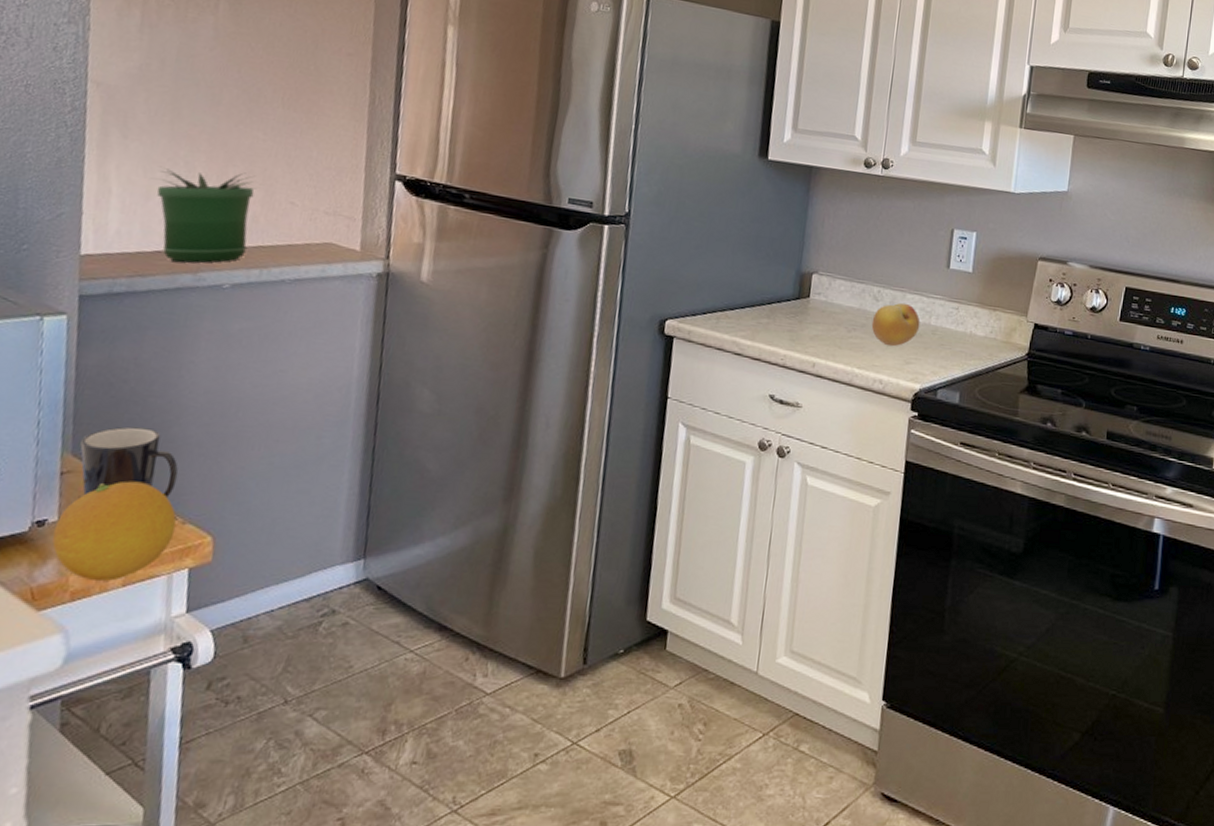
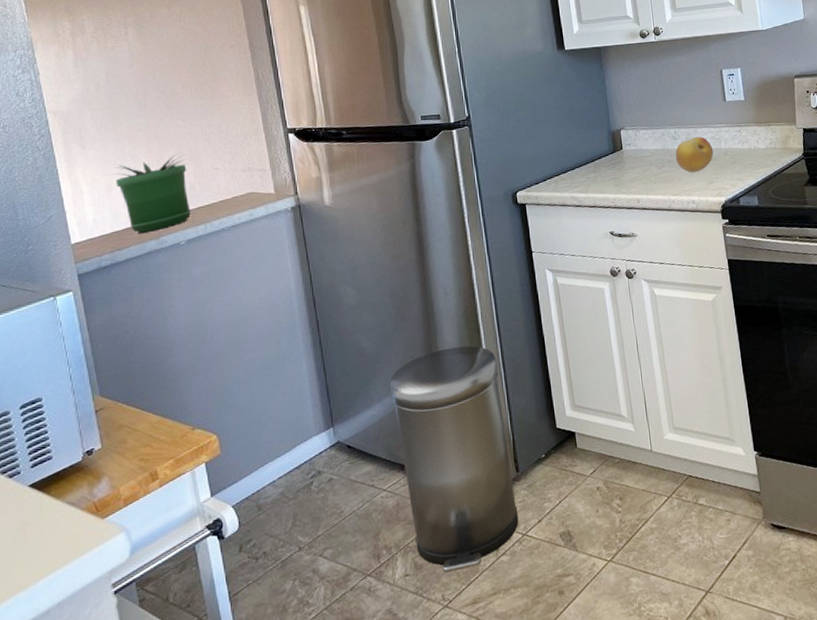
fruit: present [52,481,177,581] -> none [100,405,189,488]
mug: present [80,426,179,497] -> none [105,363,181,425]
pedal bin: none [435,492,592,771] -> present [389,346,519,573]

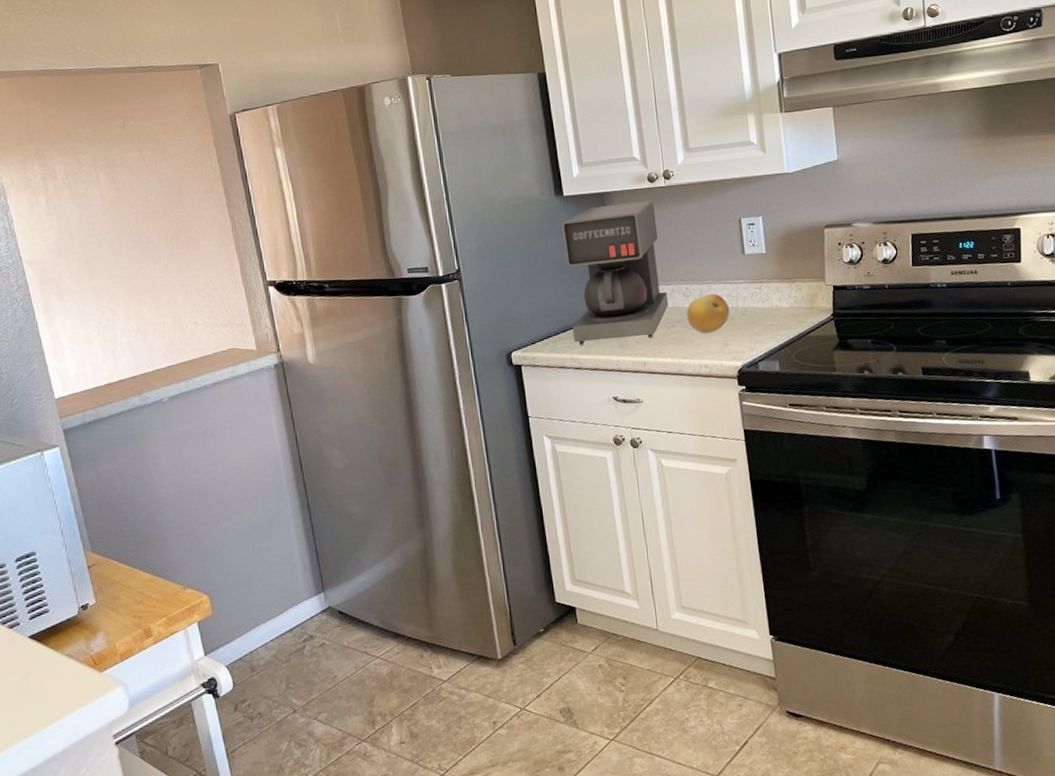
planter: present [114,154,191,233] -> none [93,307,172,389]
pedal bin: present [389,346,519,573] -> none [380,514,517,743]
coffee maker: none [563,53,660,184] -> present [562,200,669,345]

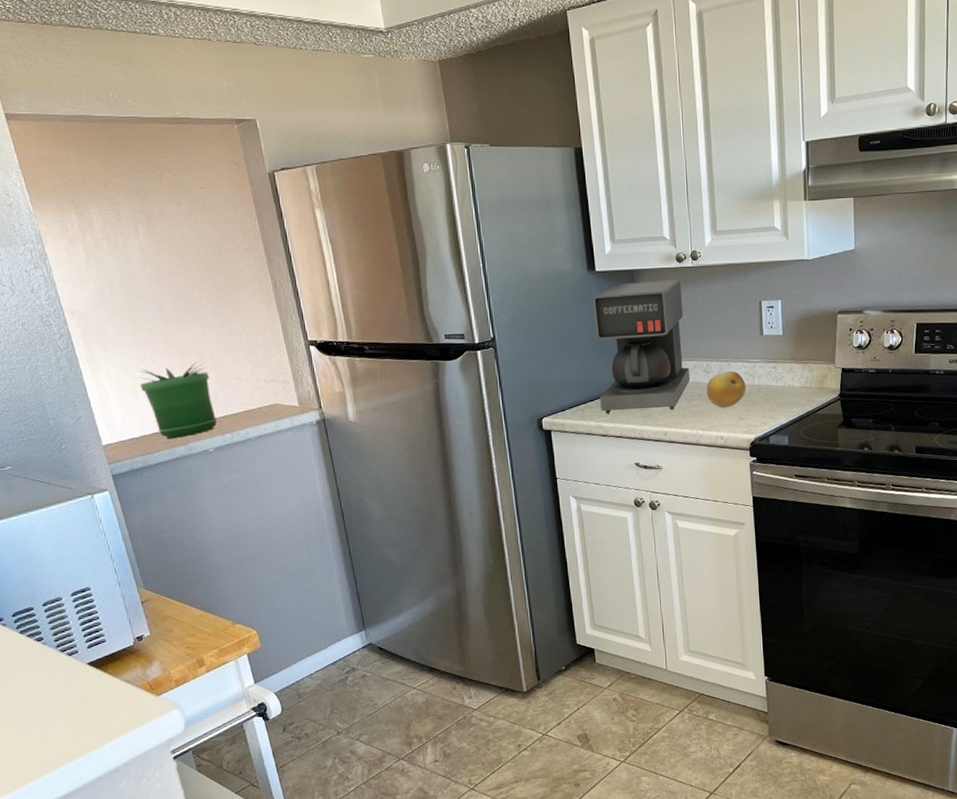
planter: none [93,307,172,389] -> present [137,361,217,438]

